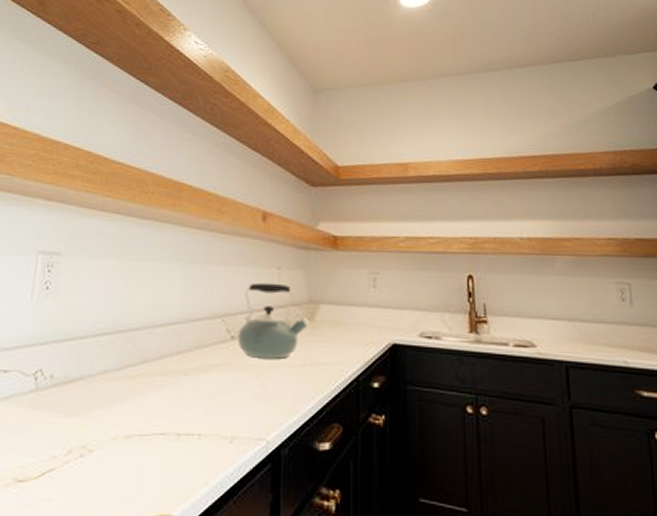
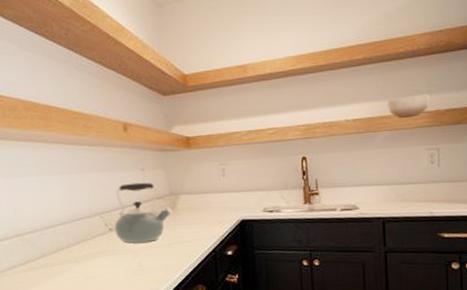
bowl: none [566,218,617,244] -> present [387,94,431,119]

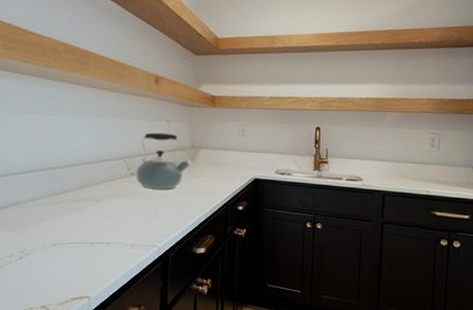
bowl: present [387,94,431,119] -> none [398,82,438,103]

